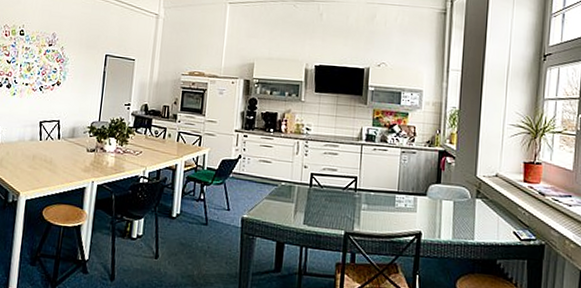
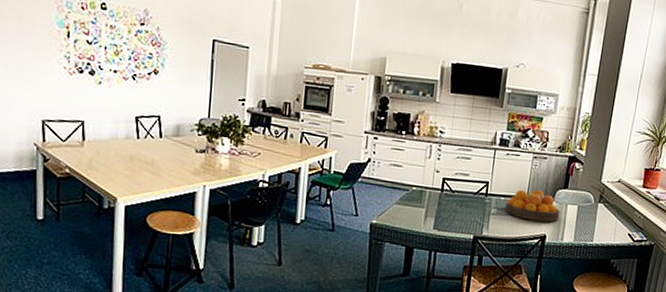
fruit bowl: none [376,184,435,219] -> present [505,189,561,223]

